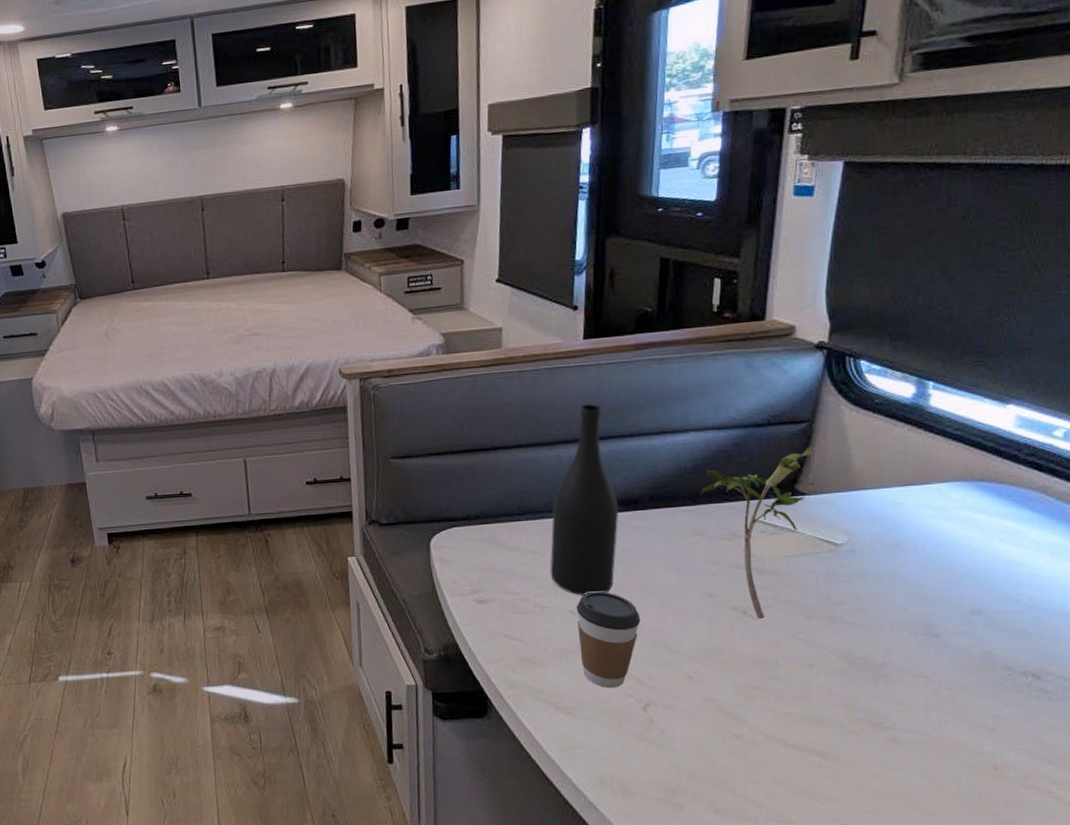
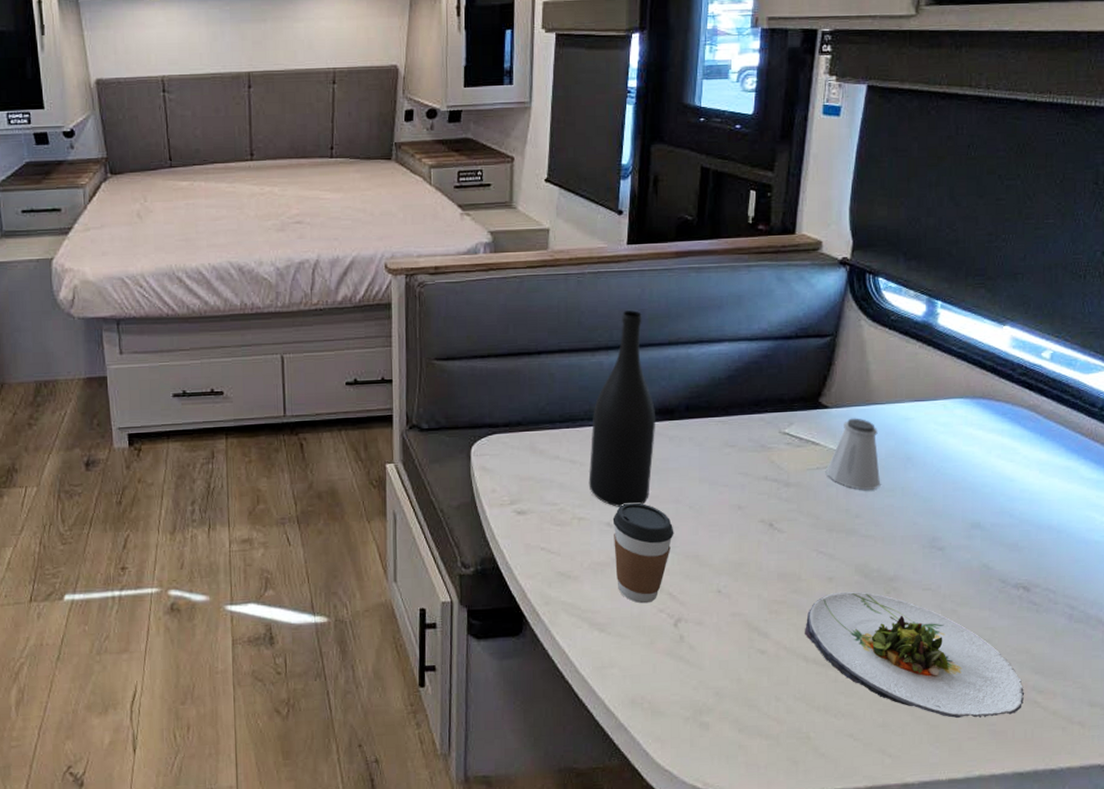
plant: present [699,443,815,620] -> none [732,357,837,532]
salad plate: none [784,678,1034,806] -> present [805,591,1024,718]
saltshaker: none [804,504,865,577] -> present [826,418,880,490]

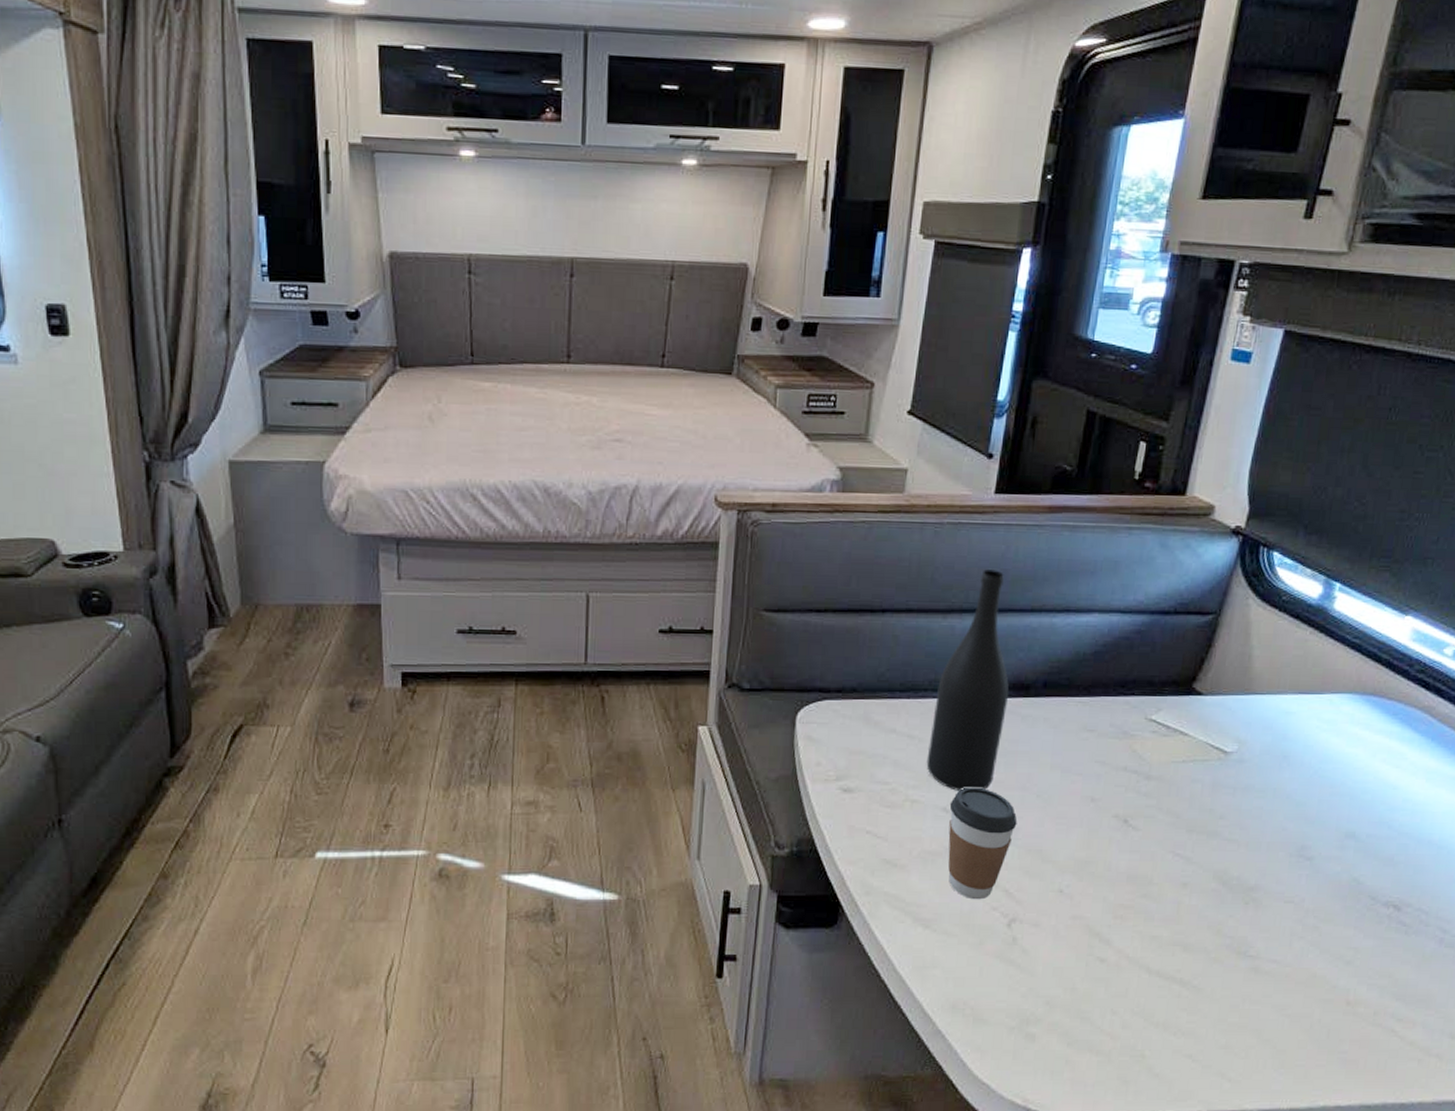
salad plate: present [805,591,1024,718] -> none [1150,899,1382,1044]
saltshaker: present [826,418,880,490] -> none [1192,708,1255,789]

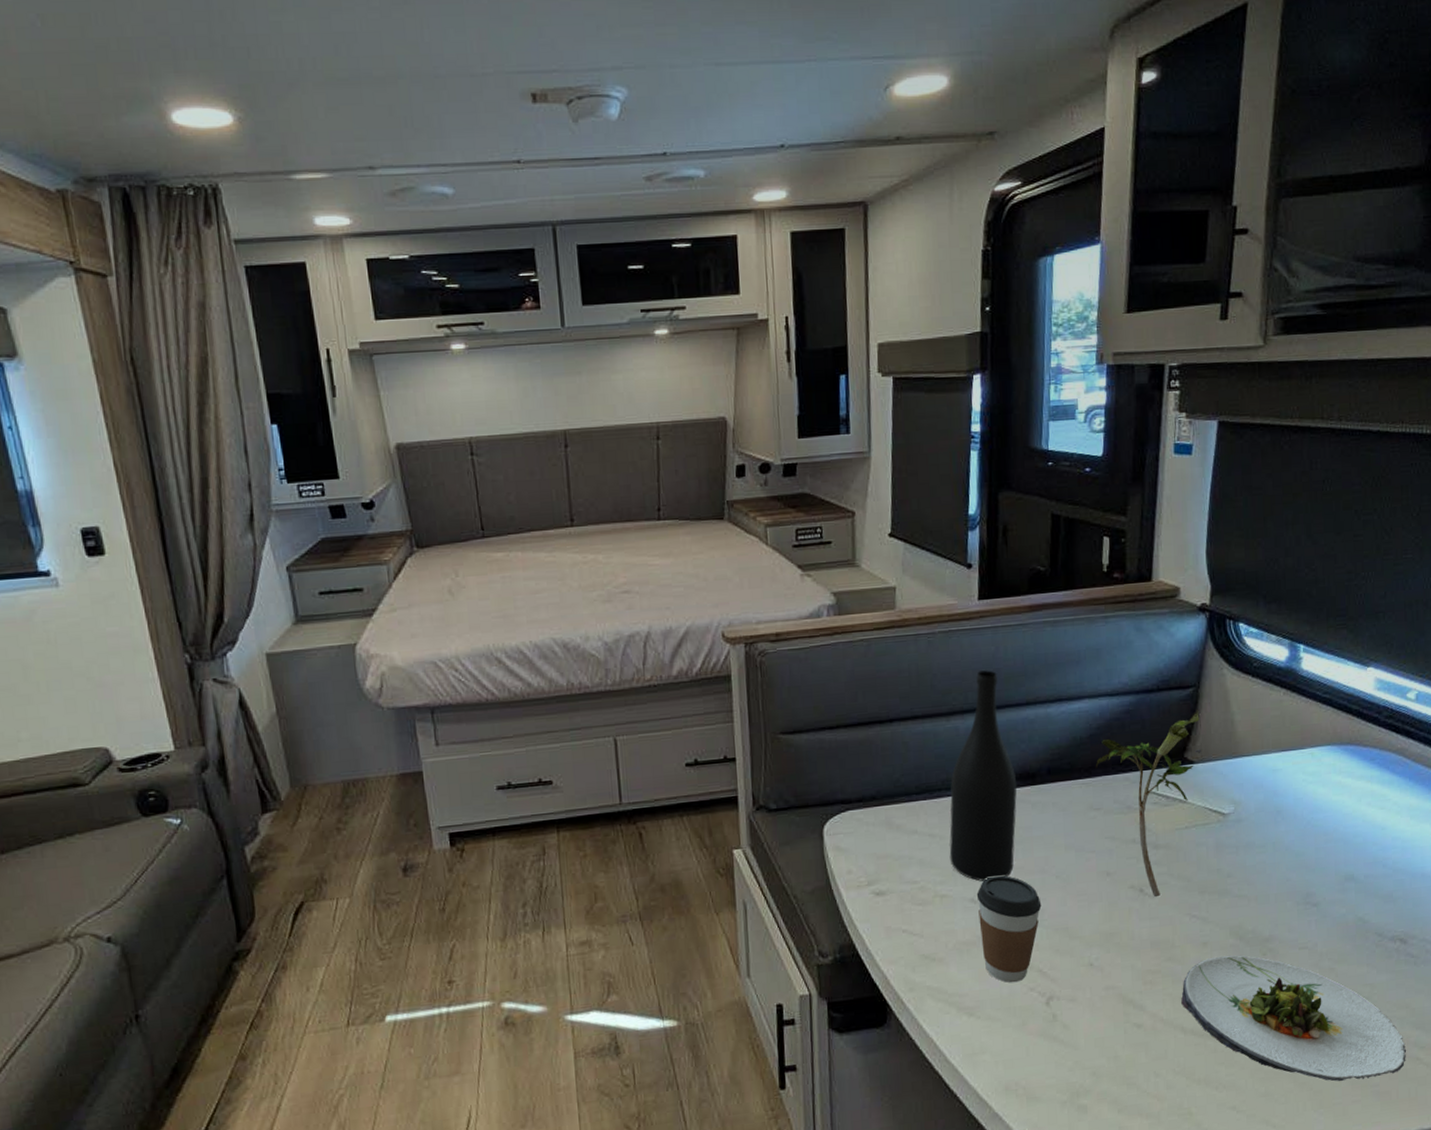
plant: none [1095,637,1216,830] -> present [1095,709,1202,898]
salad plate: none [1150,899,1382,1044] -> present [1181,955,1406,1082]

